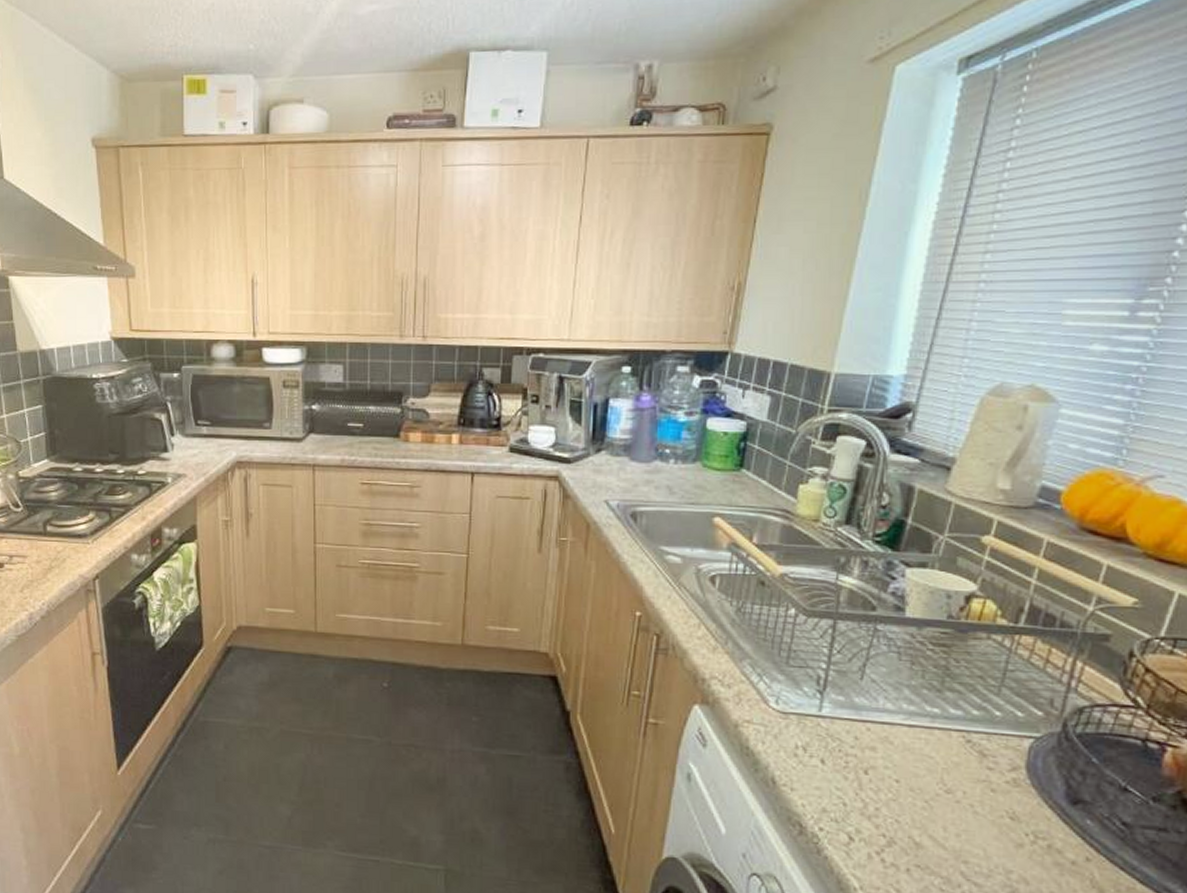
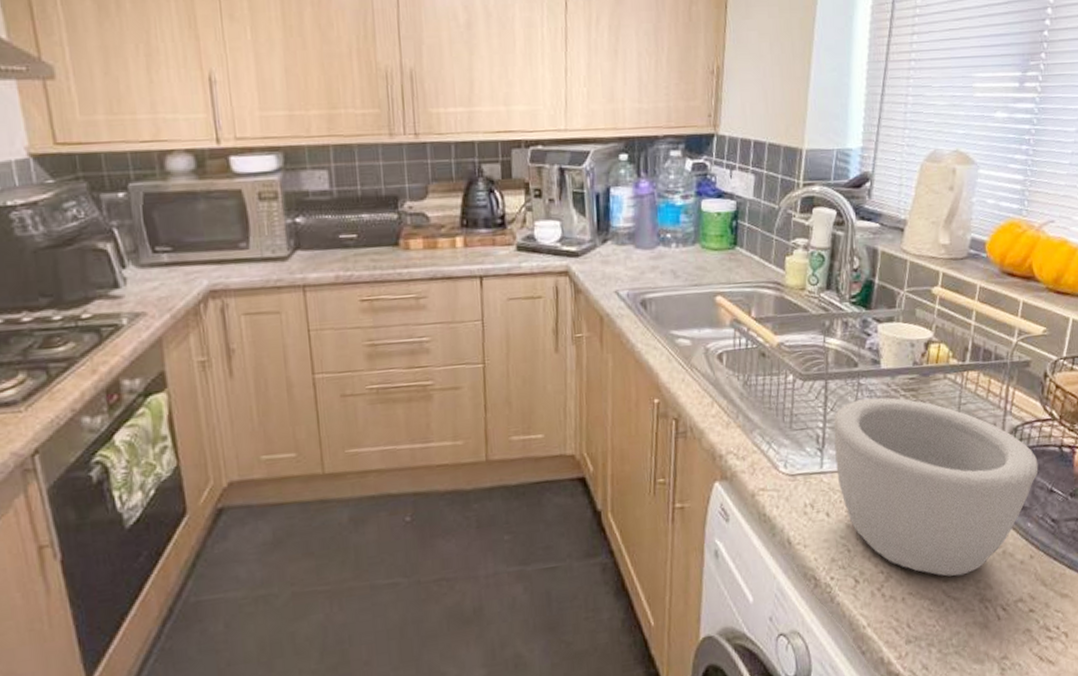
bowl: none [838,646,1109,861] -> present [833,397,1039,577]

